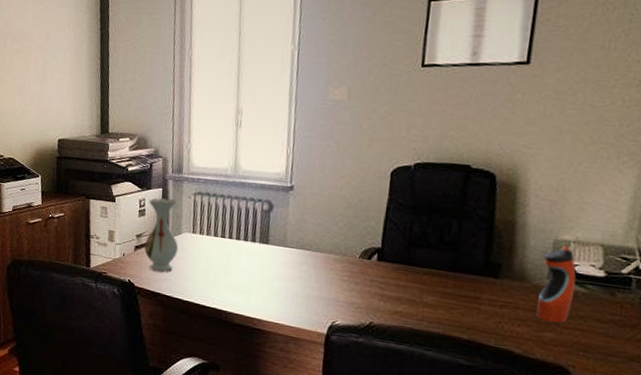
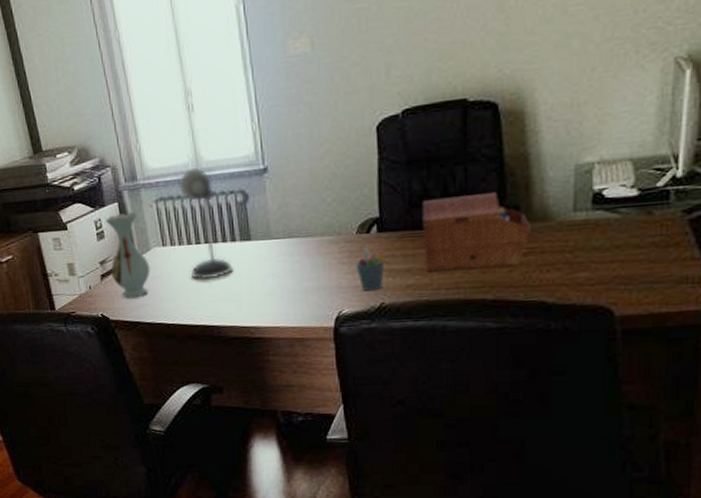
desk lamp: none [212,173,249,271] -> present [178,167,234,280]
pen holder: none [354,268,381,311] -> present [355,244,385,292]
sewing box: none [413,242,510,315] -> present [422,191,532,272]
water bottle: present [536,245,576,323] -> none [565,168,605,260]

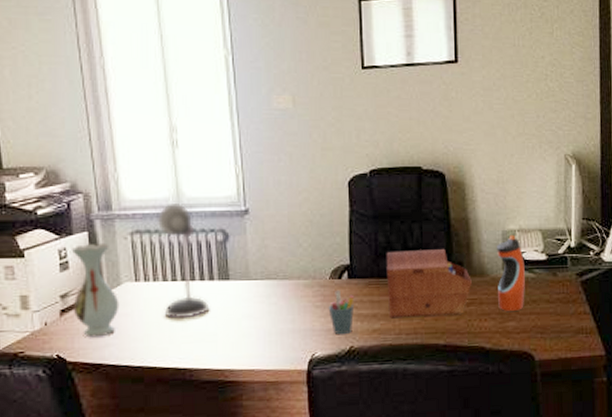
water bottle: none [565,168,605,260] -> present [496,234,525,311]

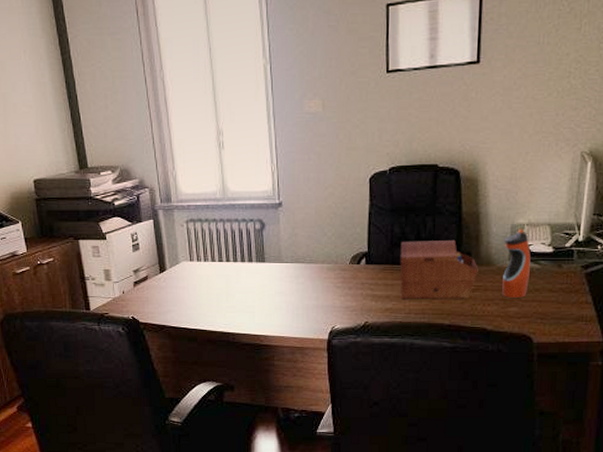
vase: present [71,242,120,338] -> none [140,229,178,305]
desk lamp: present [156,202,210,319] -> none [206,196,249,293]
pen holder: present [328,289,355,335] -> none [347,273,371,312]

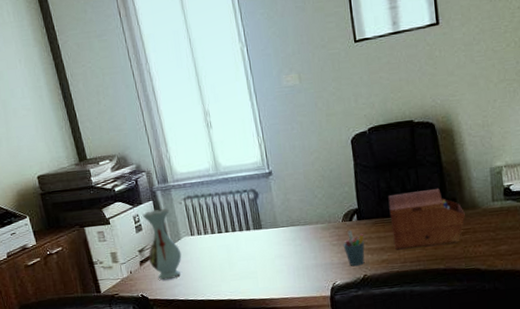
vase: none [140,229,178,305] -> present [142,208,182,281]
pen holder: none [347,273,371,312] -> present [343,229,365,267]
water bottle: present [502,228,531,298] -> none [485,170,515,237]

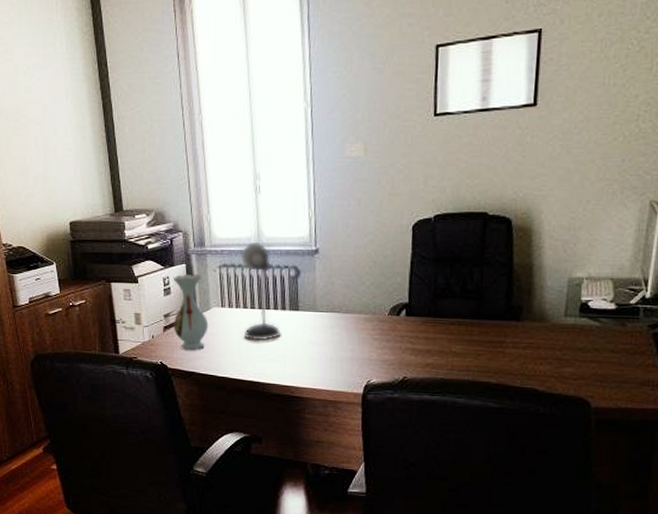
desk lamp: none [202,171,250,263] -> present [240,241,281,341]
pen holder: present [343,229,365,267] -> none [385,325,411,366]
sewing box: present [388,188,466,249] -> none [442,292,531,357]

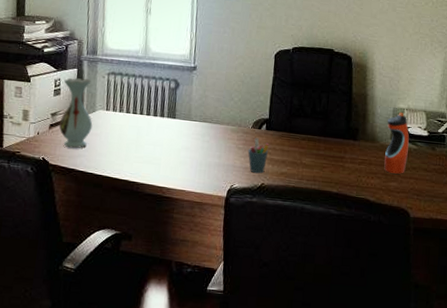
desk lamp: present [240,241,281,341] -> none [124,54,158,144]
pen holder: none [385,325,411,366] -> present [248,137,270,174]
water bottle: none [556,282,590,358] -> present [384,112,409,174]

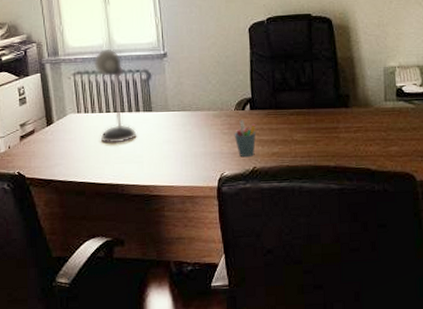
vase: present [59,78,93,149] -> none [27,82,66,159]
desk lamp: none [124,54,158,144] -> present [93,48,137,144]
water bottle: present [384,112,409,174] -> none [378,70,406,137]

